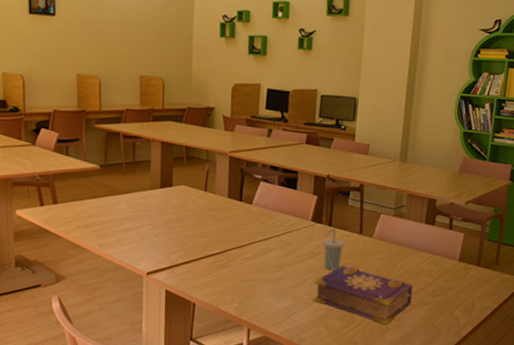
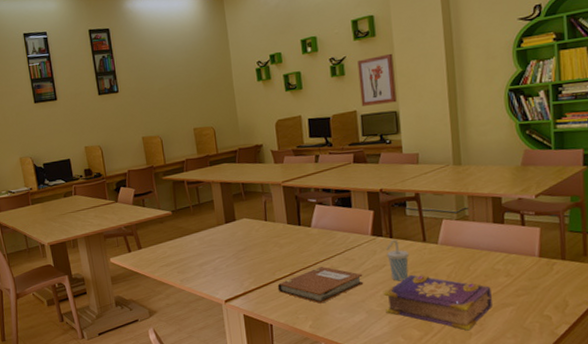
notebook: none [207,247,297,286] -> present [277,267,364,304]
wall art: none [323,36,362,89] -> present [357,53,397,106]

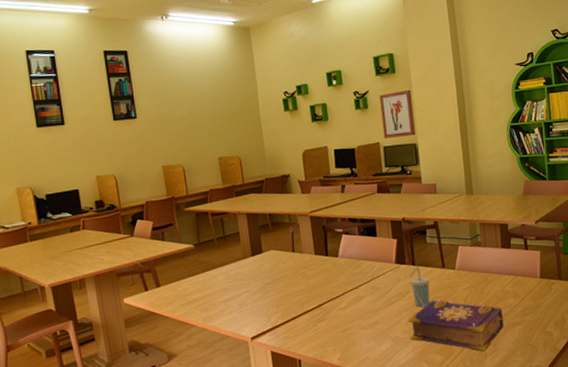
notebook: present [277,267,364,304] -> none [305,296,389,335]

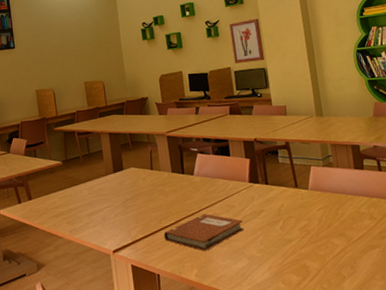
notebook: none [305,296,389,335] -> present [163,214,244,251]
book: present [407,300,504,352] -> none [262,219,361,274]
cup: present [409,266,431,308] -> none [263,185,285,227]

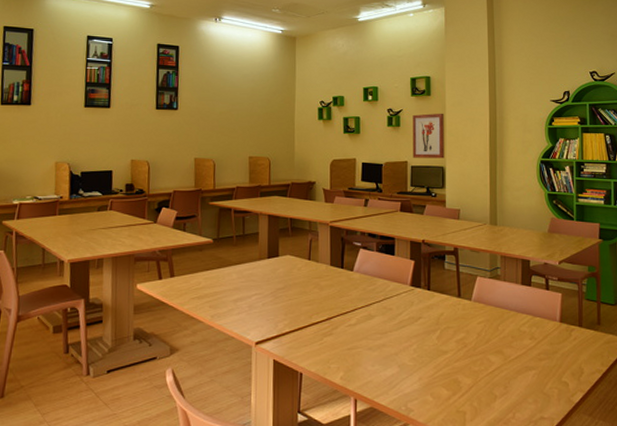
notebook: present [163,214,244,251] -> none [312,314,399,353]

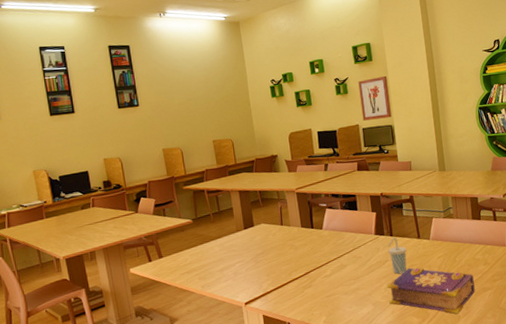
book: none [416,329,518,393] -> present [386,267,475,314]
cup: none [424,292,444,336] -> present [388,237,407,275]

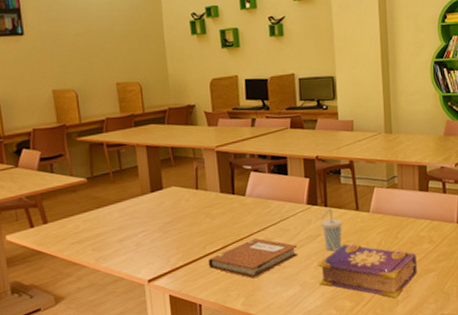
notebook: none [293,265,370,300] -> present [208,238,298,279]
wall art: present [358,75,392,121] -> none [296,17,334,70]

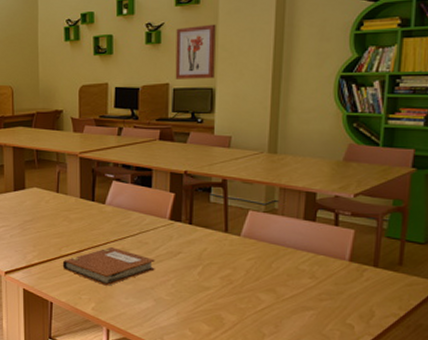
wall art: none [296,17,334,70] -> present [175,24,216,79]
book: present [317,244,418,299] -> none [174,265,293,331]
cup: present [321,208,343,252] -> none [184,226,208,271]

